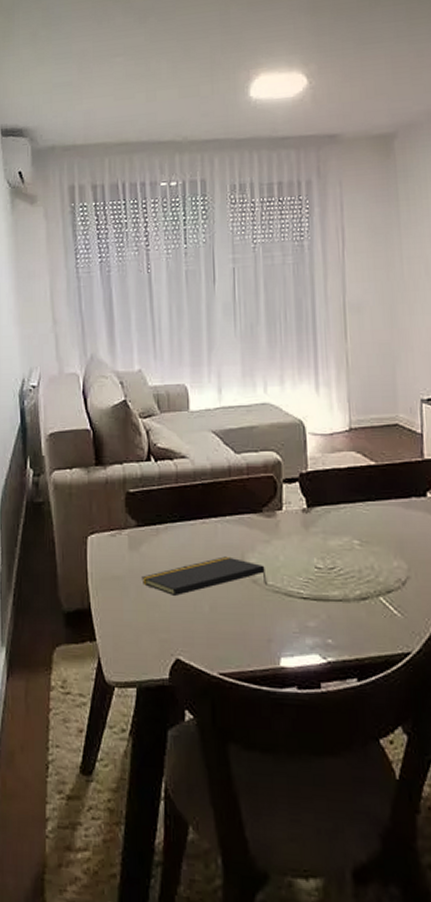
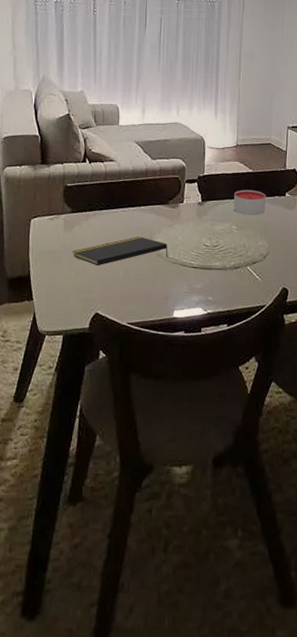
candle: none [351,489,399,525] -> present [233,189,266,216]

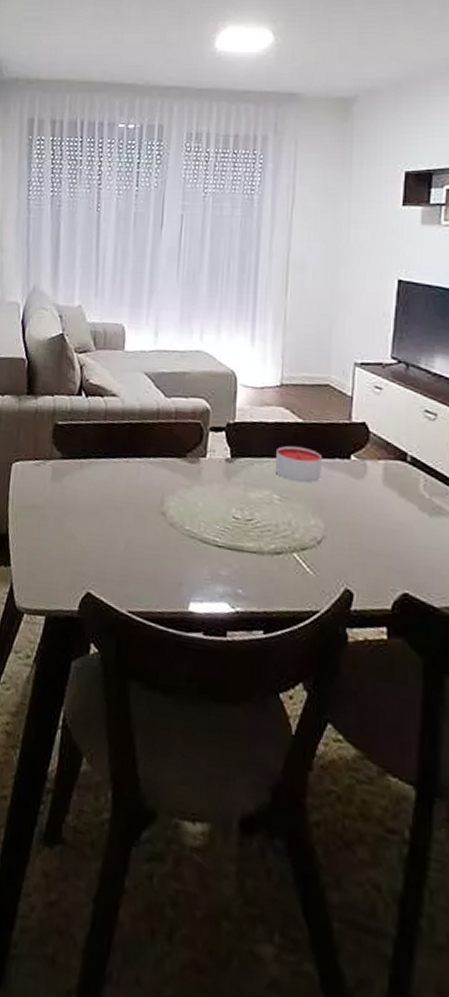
notepad: present [72,236,168,265] -> none [61,497,184,531]

